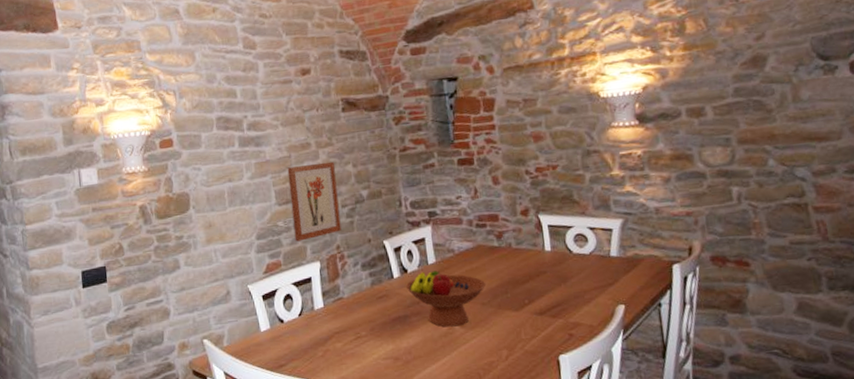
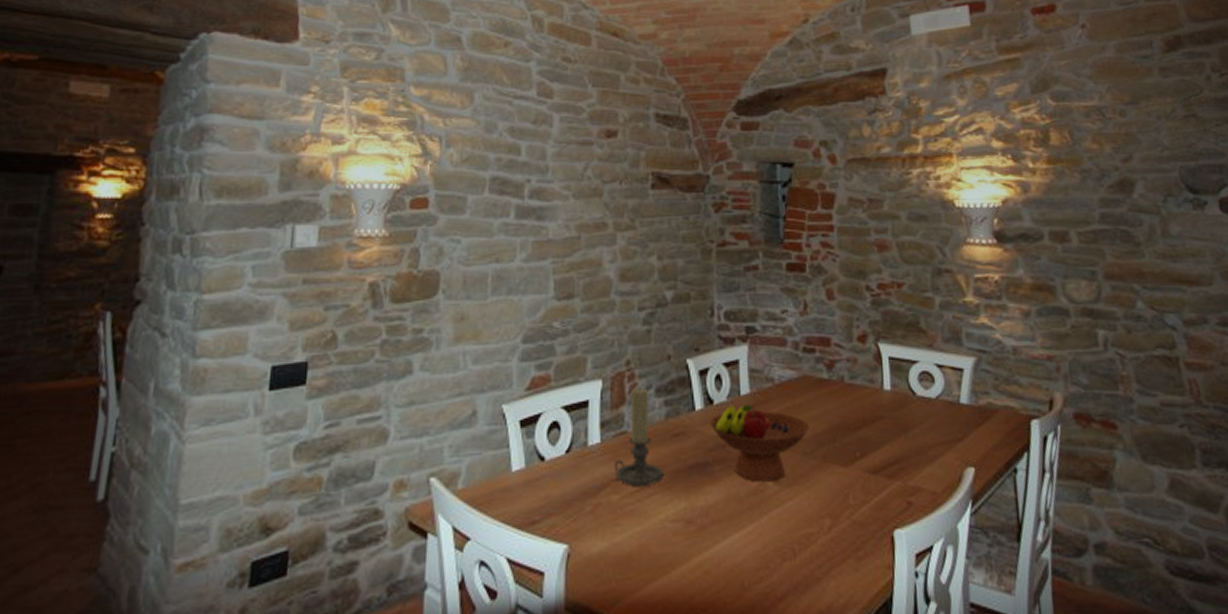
wall art: present [287,161,342,242] -> none [573,250,635,350]
candle holder: none [335,265,374,337] -> present [614,388,664,488]

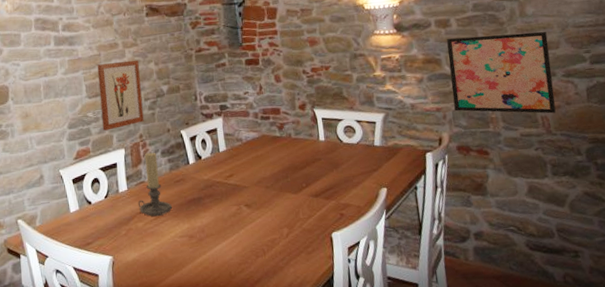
wall art: none [573,250,635,350] -> present [97,60,144,131]
fruit bowl: present [709,404,811,482] -> none [199,157,270,208]
wall art: none [1064,258,1208,376] -> present [447,32,556,114]

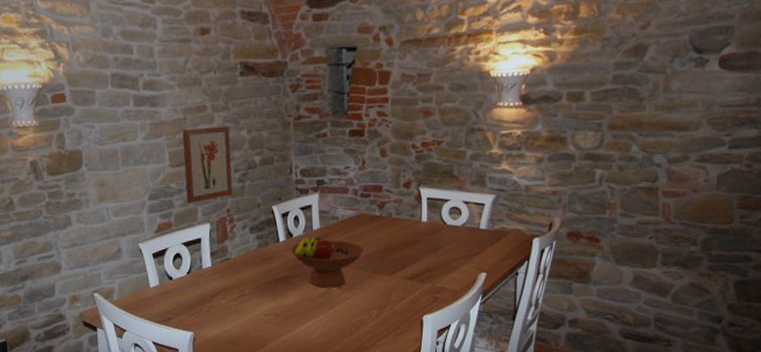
candle holder: present [137,152,172,217] -> none [222,228,258,295]
fruit bowl: none [199,157,270,208] -> present [290,236,365,288]
wall art: present [447,32,556,114] -> none [572,110,689,201]

